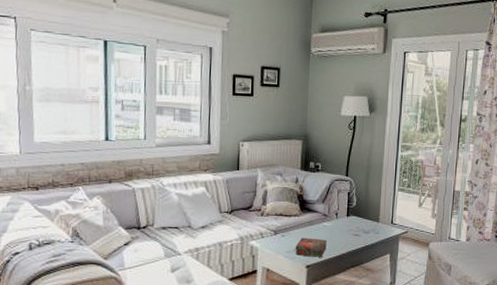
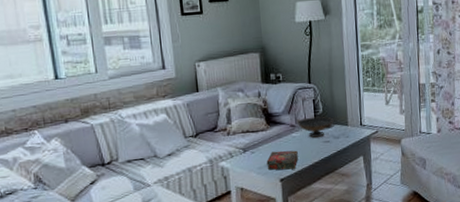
decorative bowl: none [329,209,368,229] -> present [296,116,337,138]

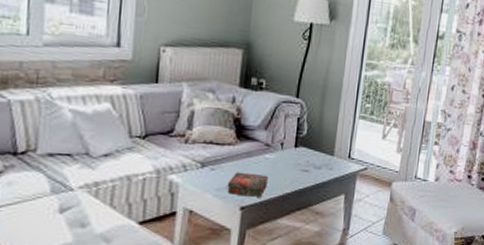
decorative bowl: present [296,116,337,138] -> none [273,138,321,164]

